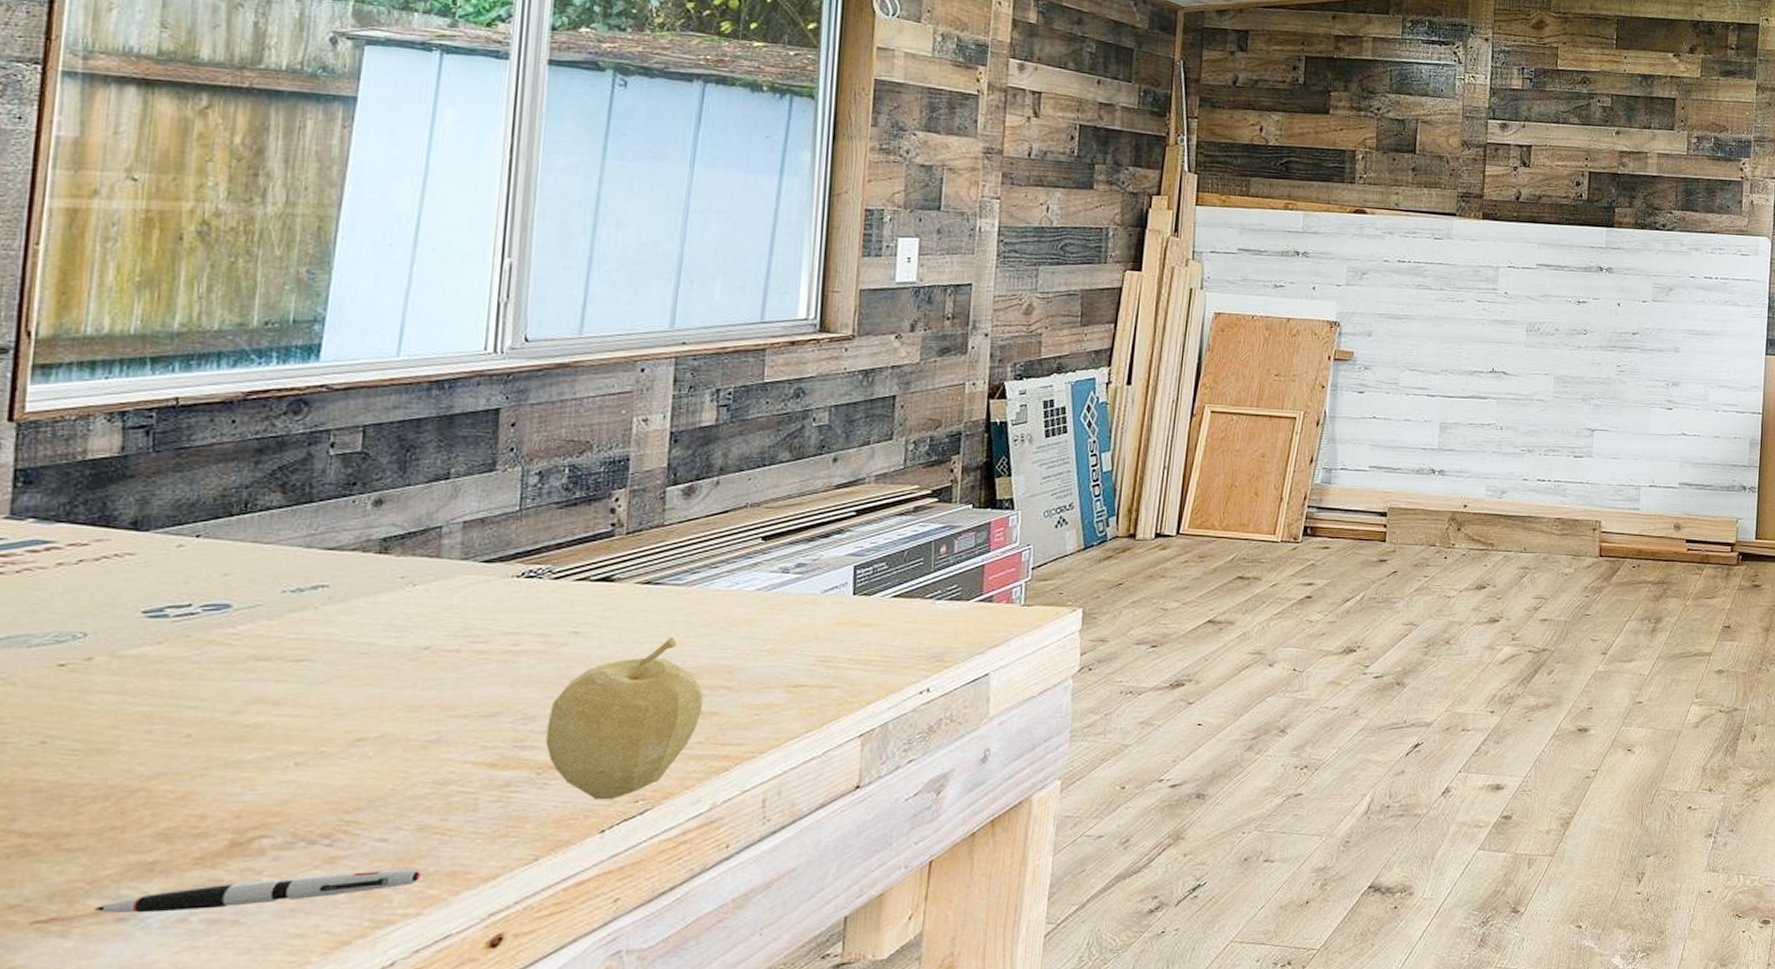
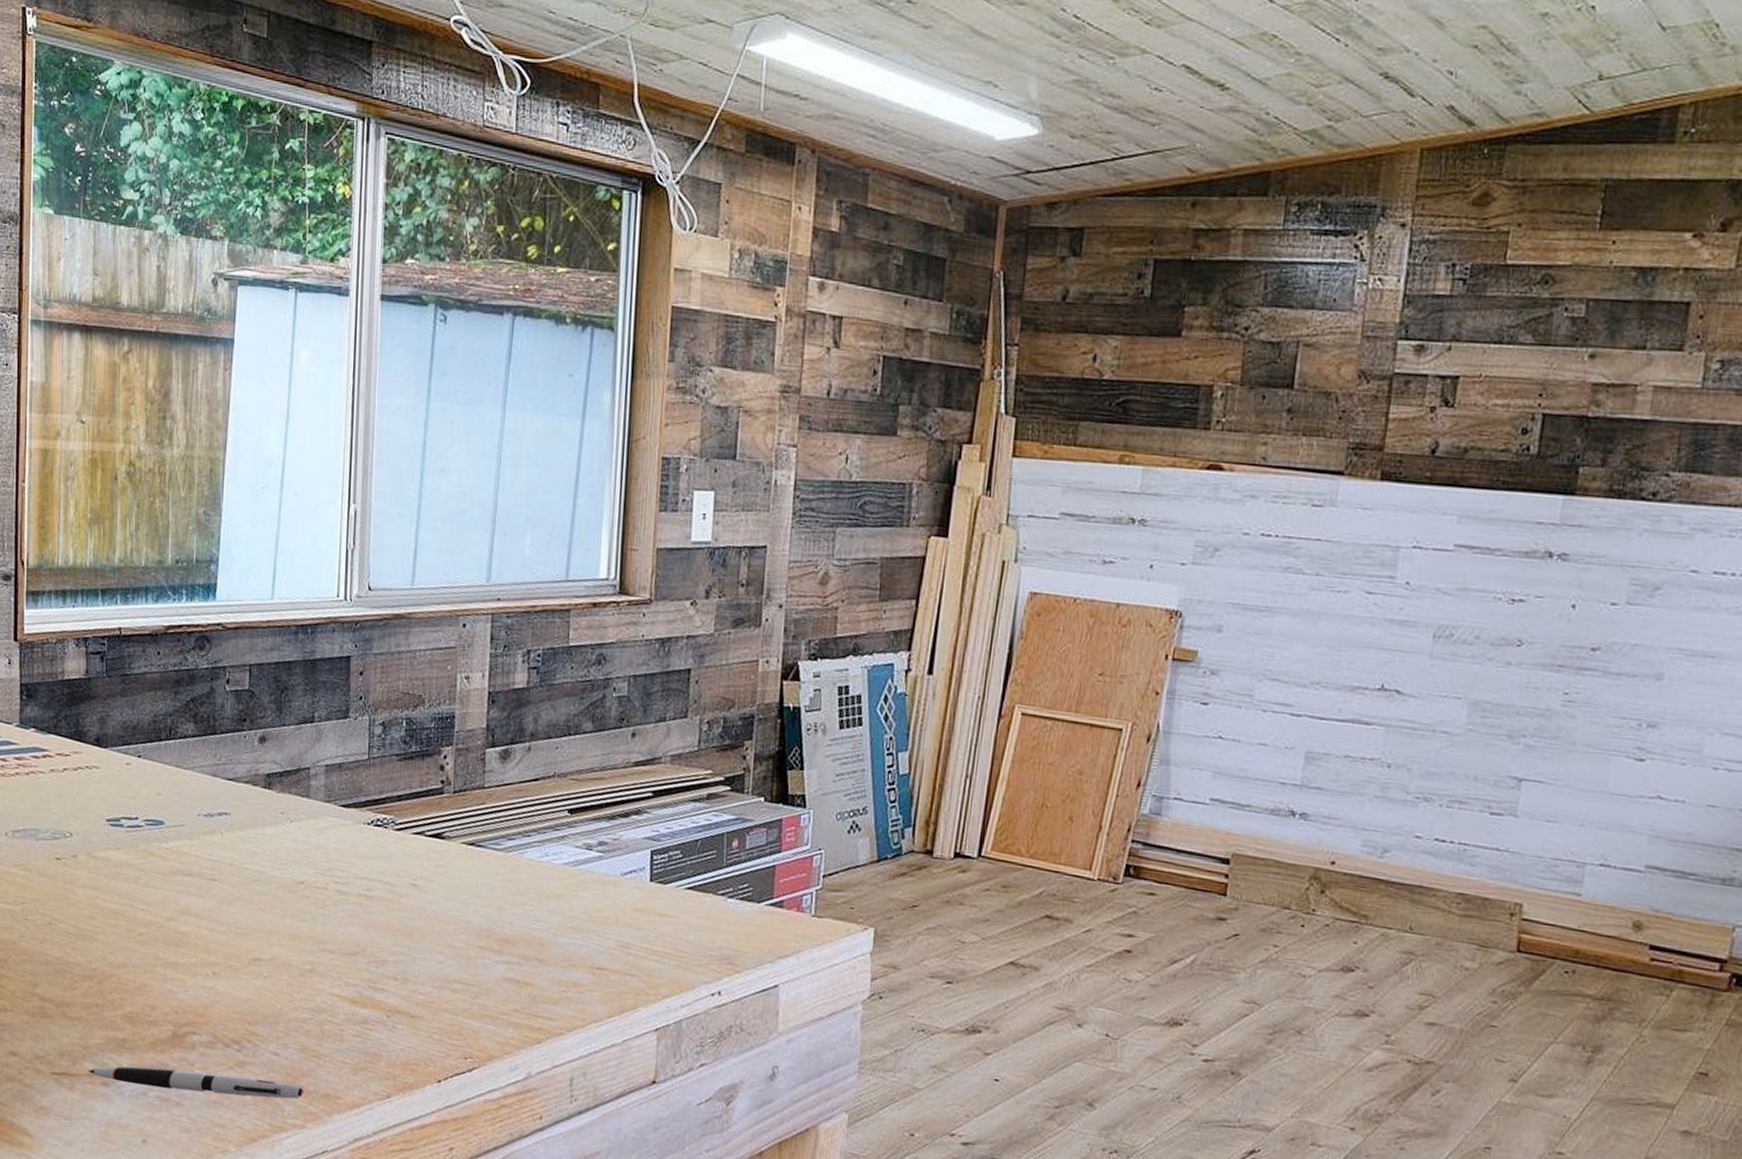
fruit: present [545,638,704,800] -> none [393,902,520,1053]

